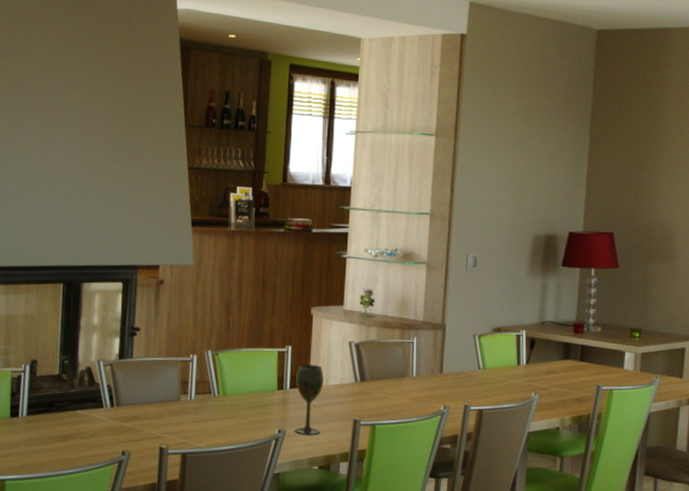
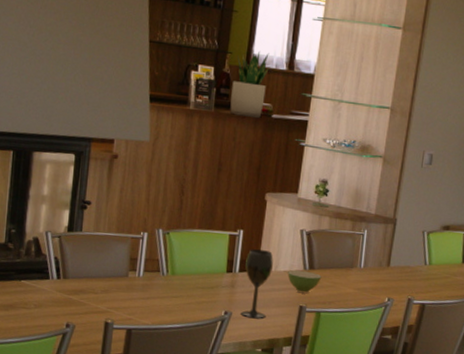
planter: none [270,169,306,235] -> present [230,52,269,119]
bowl: none [339,383,374,407] -> present [287,270,322,294]

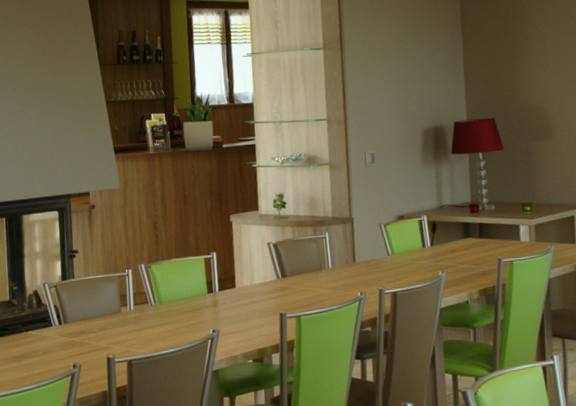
wine glass: present [241,249,274,318] -> none [223,267,251,332]
bowl: present [287,270,322,294] -> none [263,280,295,302]

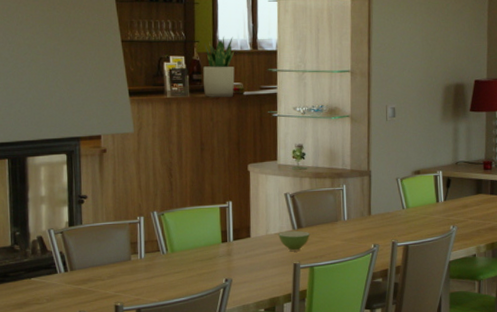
bowl: none [263,280,295,302] -> present [278,230,310,252]

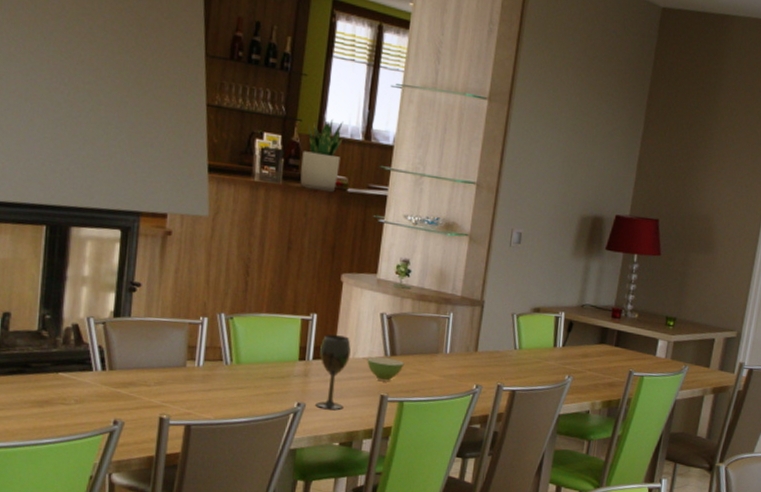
wine glass: none [238,217,264,281] -> present [315,334,351,410]

